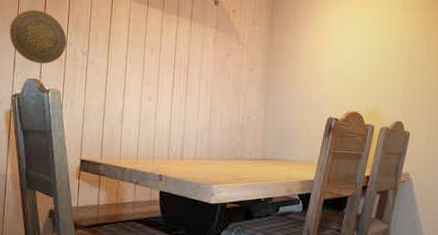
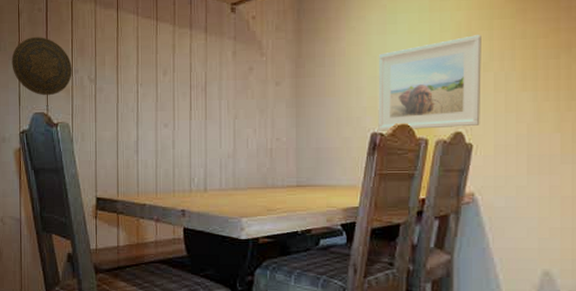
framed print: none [334,42,421,118] -> present [378,35,481,131]

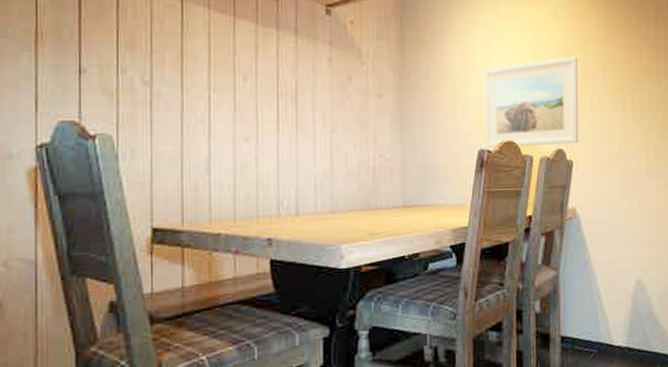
decorative plate: present [12,37,72,96] -> none [24,24,117,100]

